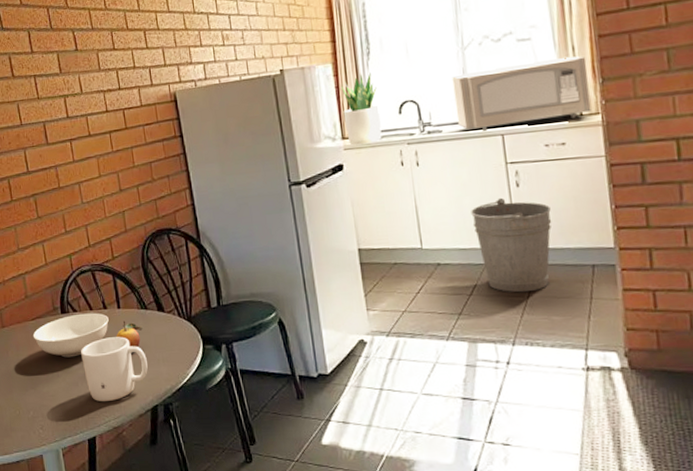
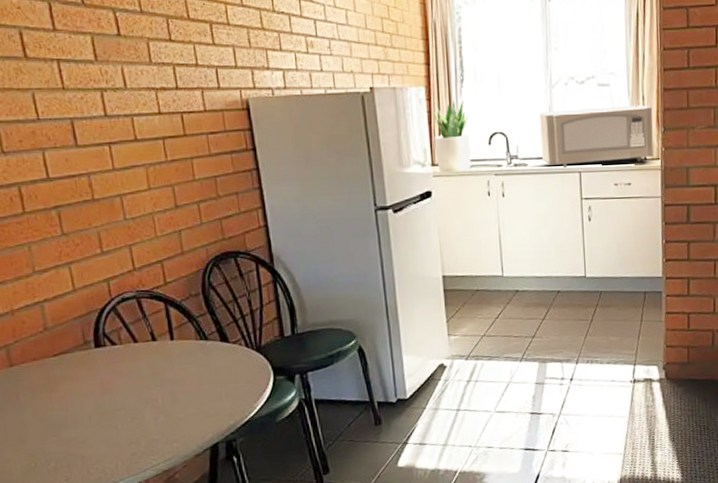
bowl: present [32,312,109,358] -> none [54,345,159,398]
mug: present [80,336,148,401] -> none [120,371,207,444]
fruit: present [116,320,143,347] -> none [167,353,202,382]
bucket: present [471,197,552,293] -> none [548,230,616,317]

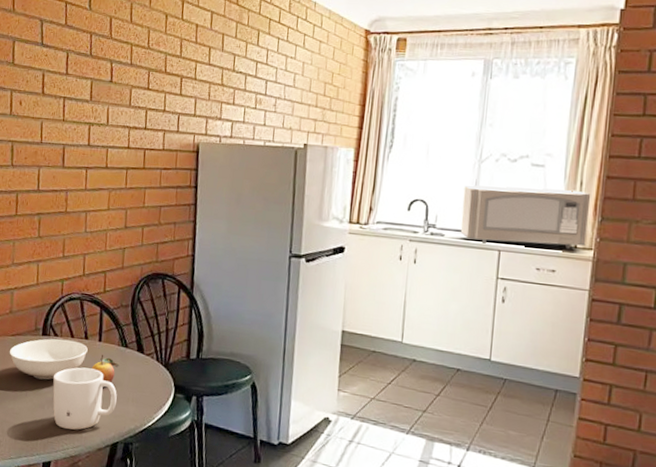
bowl: none [54,345,159,398] -> present [9,338,88,380]
mug: none [120,371,207,444] -> present [52,367,117,430]
fruit: none [167,353,202,382] -> present [91,354,120,382]
planter: present [434,100,471,173] -> none [354,163,392,233]

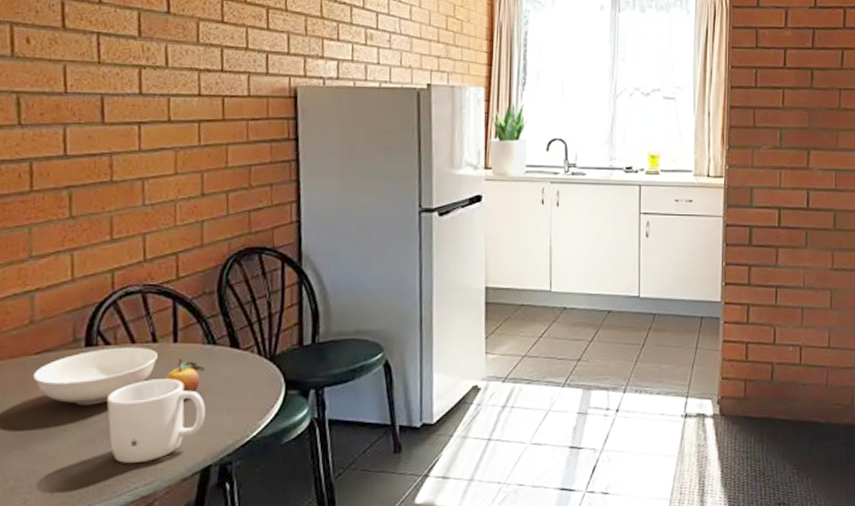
planter: none [354,163,392,233] -> present [489,102,528,177]
microwave: present [460,184,591,249] -> none [601,120,718,181]

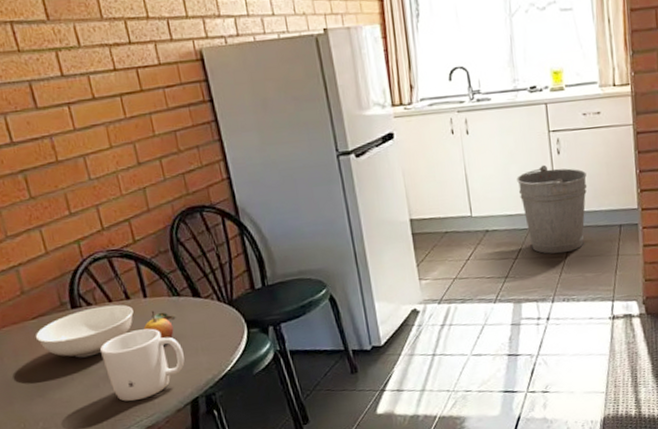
planter: present [489,102,528,177] -> none [390,36,433,113]
bucket: none [602,246,673,341] -> present [517,164,587,254]

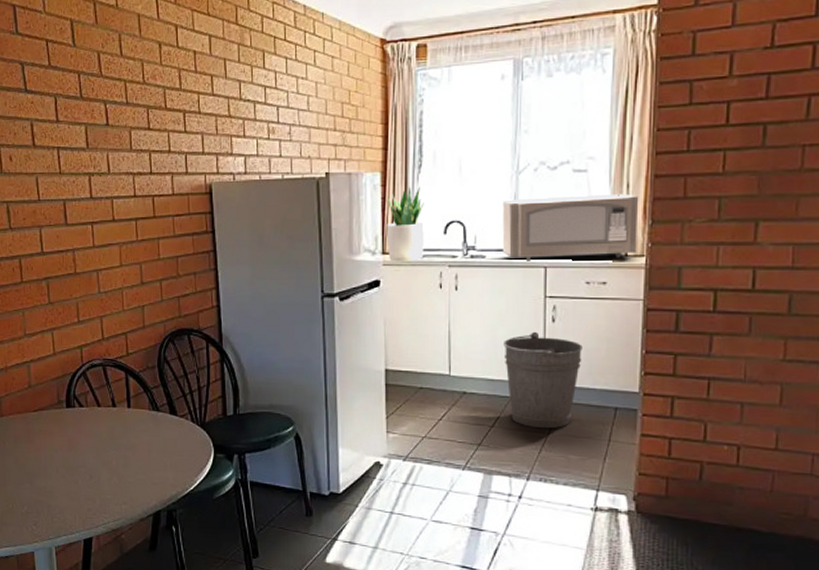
bowl: present [35,304,134,358] -> none [33,409,117,454]
mug: present [99,328,185,401] -> none [83,437,154,503]
fruit: present [143,310,176,339] -> none [123,421,152,449]
planter: none [390,36,433,113] -> present [386,186,424,262]
microwave: none [500,28,623,101] -> present [502,193,639,262]

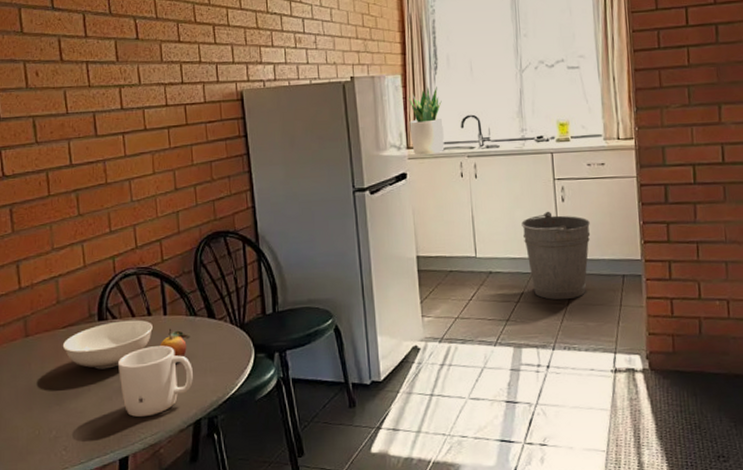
bowl: none [33,409,117,454] -> present [62,319,153,370]
mug: none [83,437,154,503] -> present [117,345,193,417]
fruit: none [123,421,152,449] -> present [159,328,190,357]
microwave: present [502,193,639,262] -> none [510,85,627,150]

